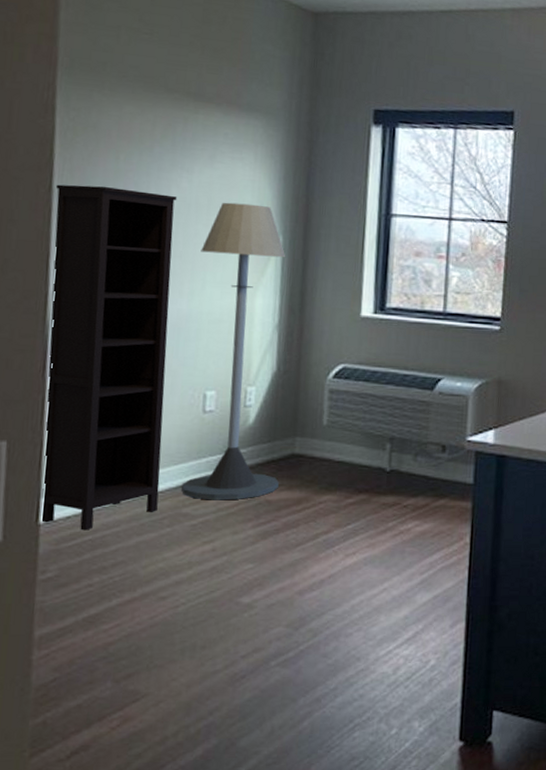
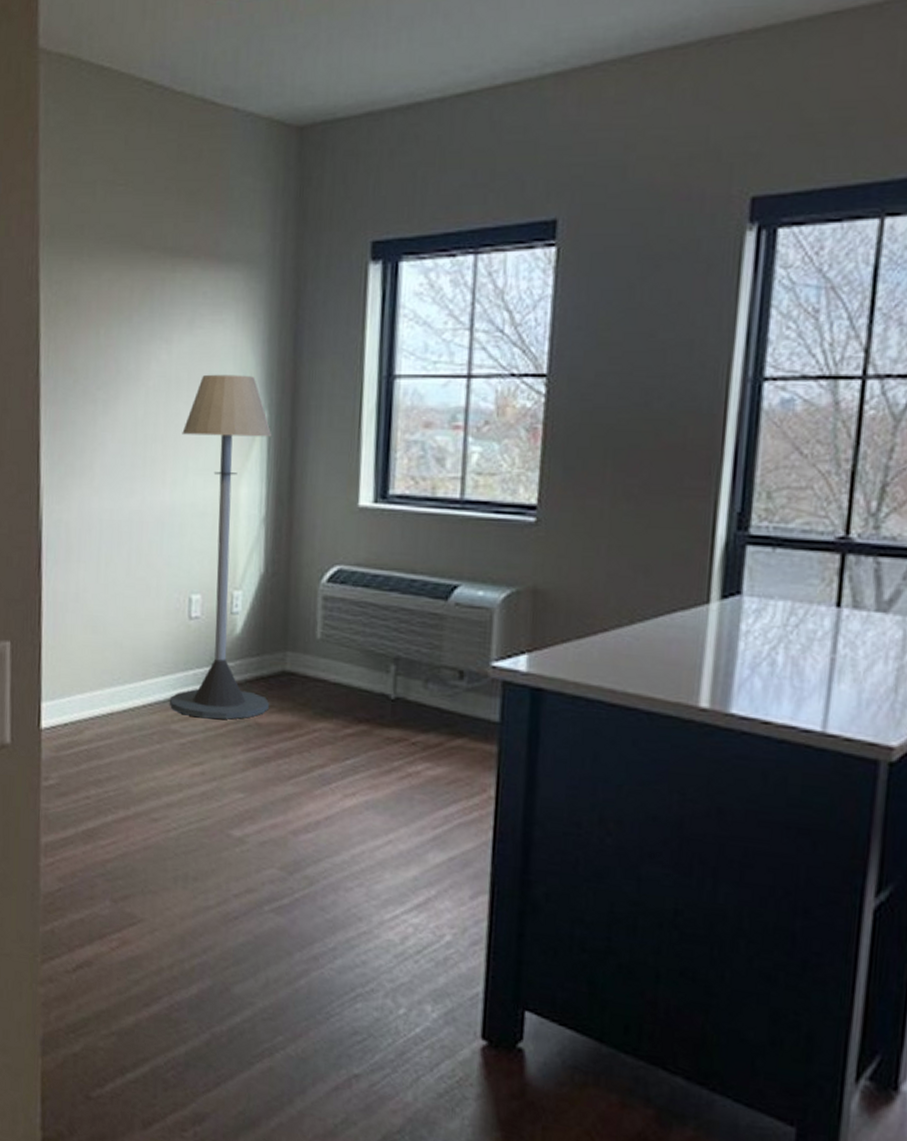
bookcase: present [41,184,177,531] -> none [42,365,157,740]

